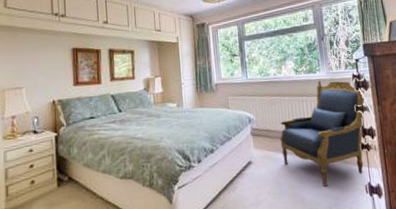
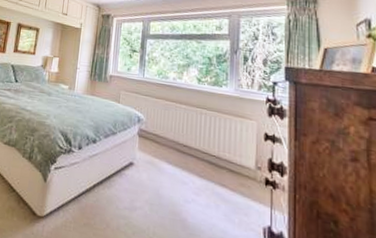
armchair: present [280,80,365,187] -> none [168,95,279,215]

